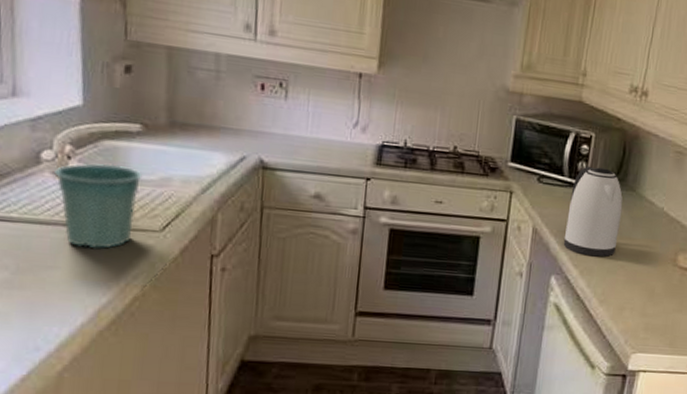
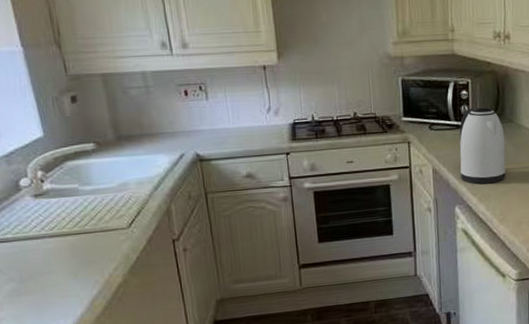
flower pot: present [54,163,143,249] -> none [33,179,105,252]

